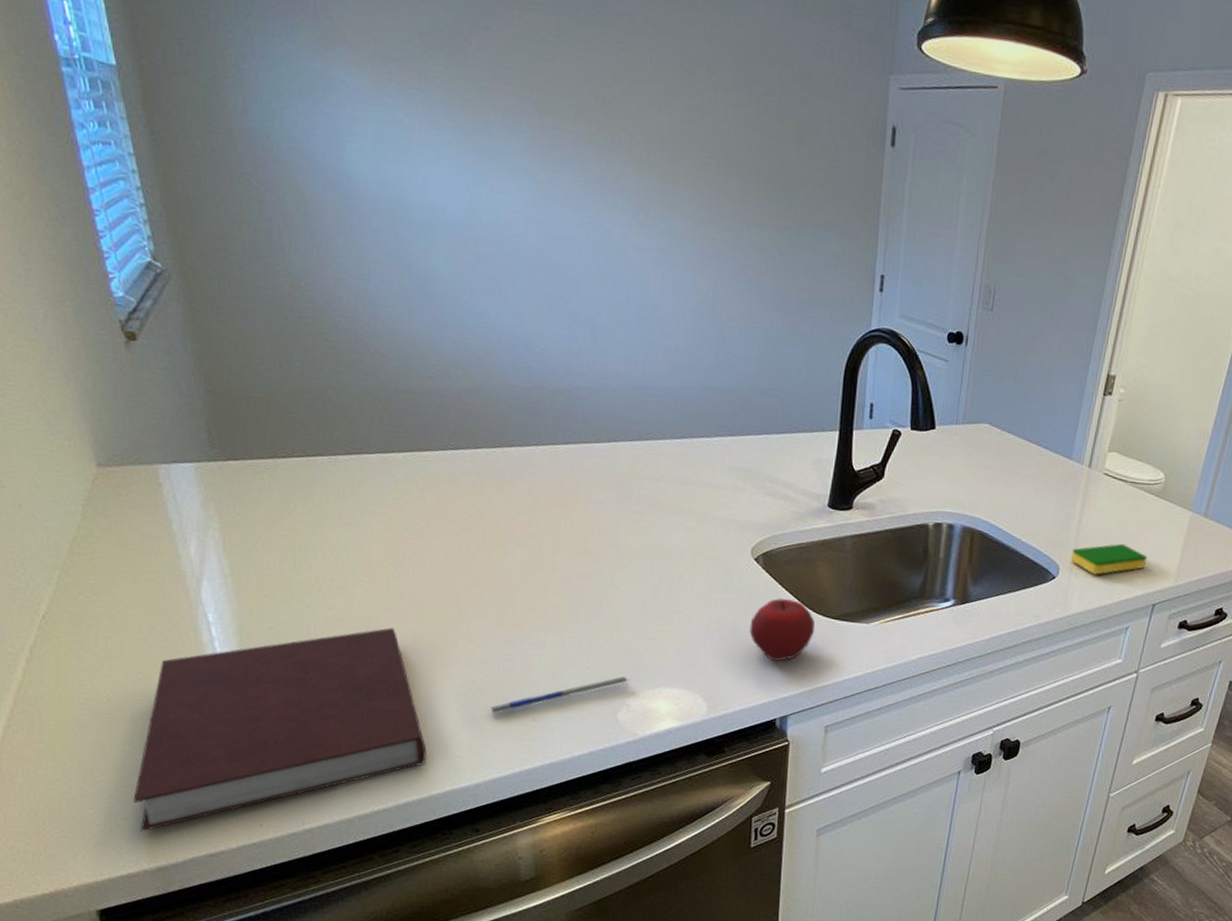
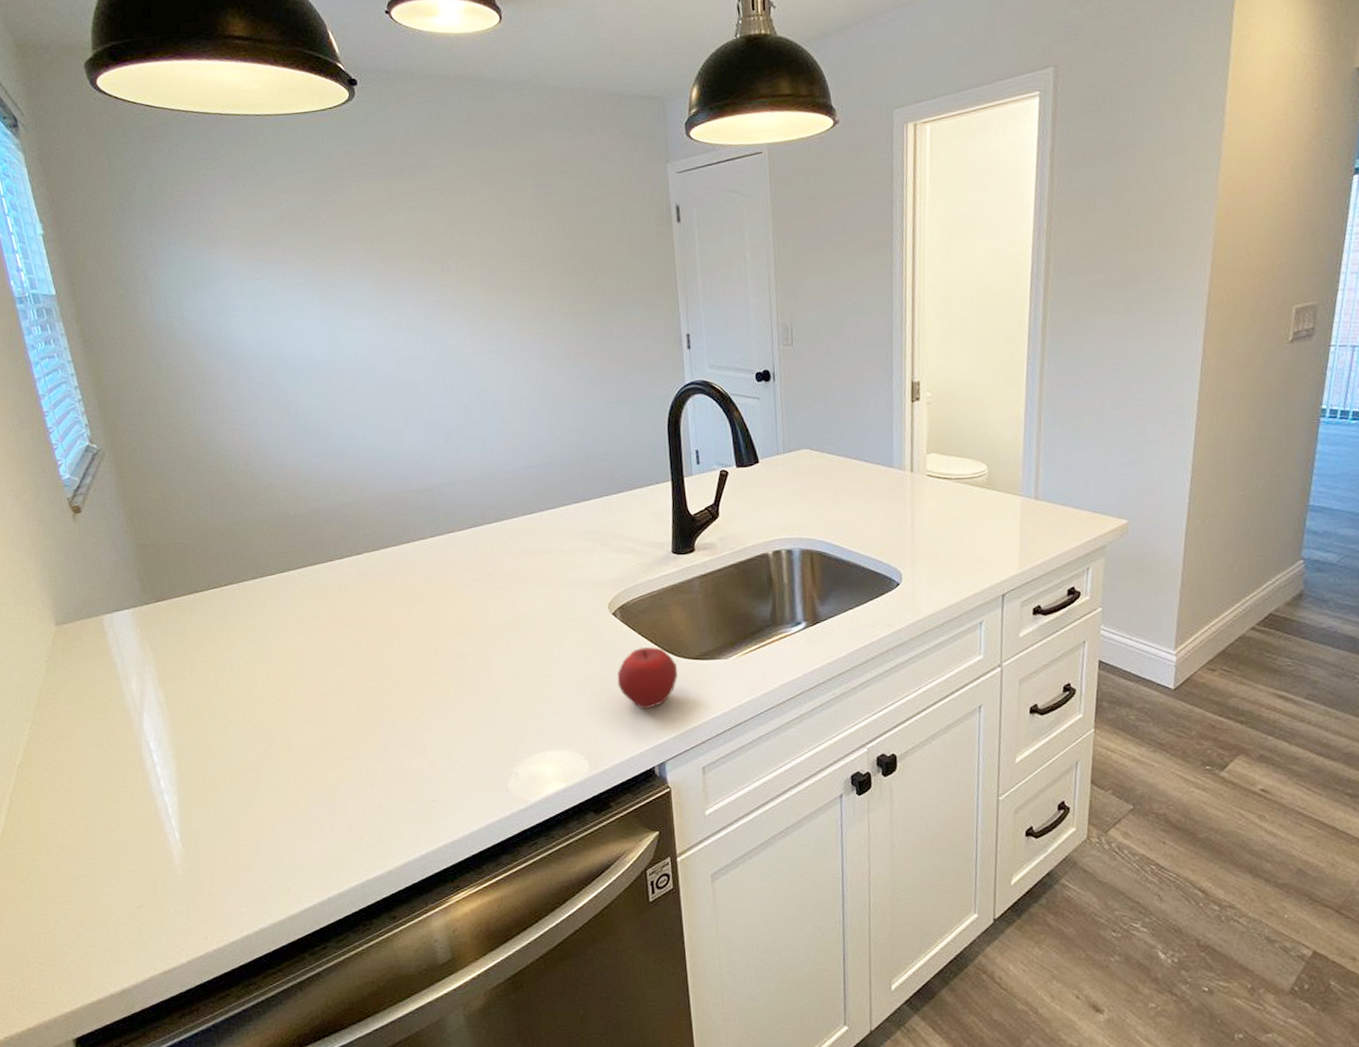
notebook: present [133,627,427,832] -> none [98,731,343,957]
pen: present [490,676,631,716] -> none [393,746,516,801]
dish sponge: present [1071,543,1148,575] -> none [910,539,987,575]

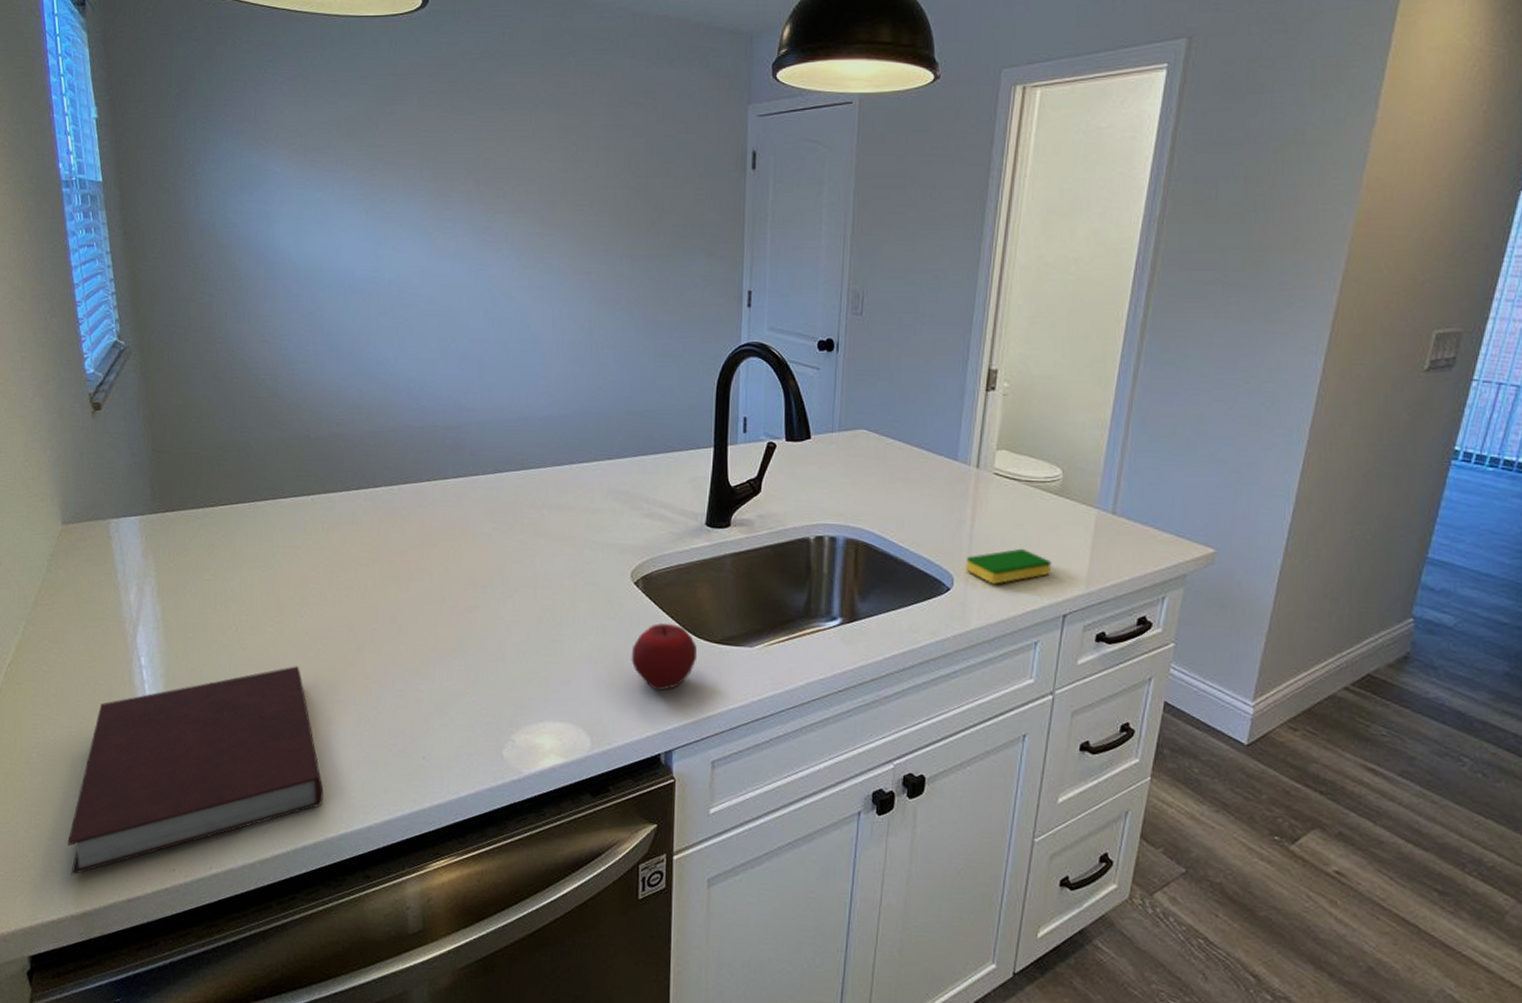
notebook: none [98,731,343,957] -> present [67,666,324,875]
dish sponge: none [910,539,987,575] -> present [966,548,1052,585]

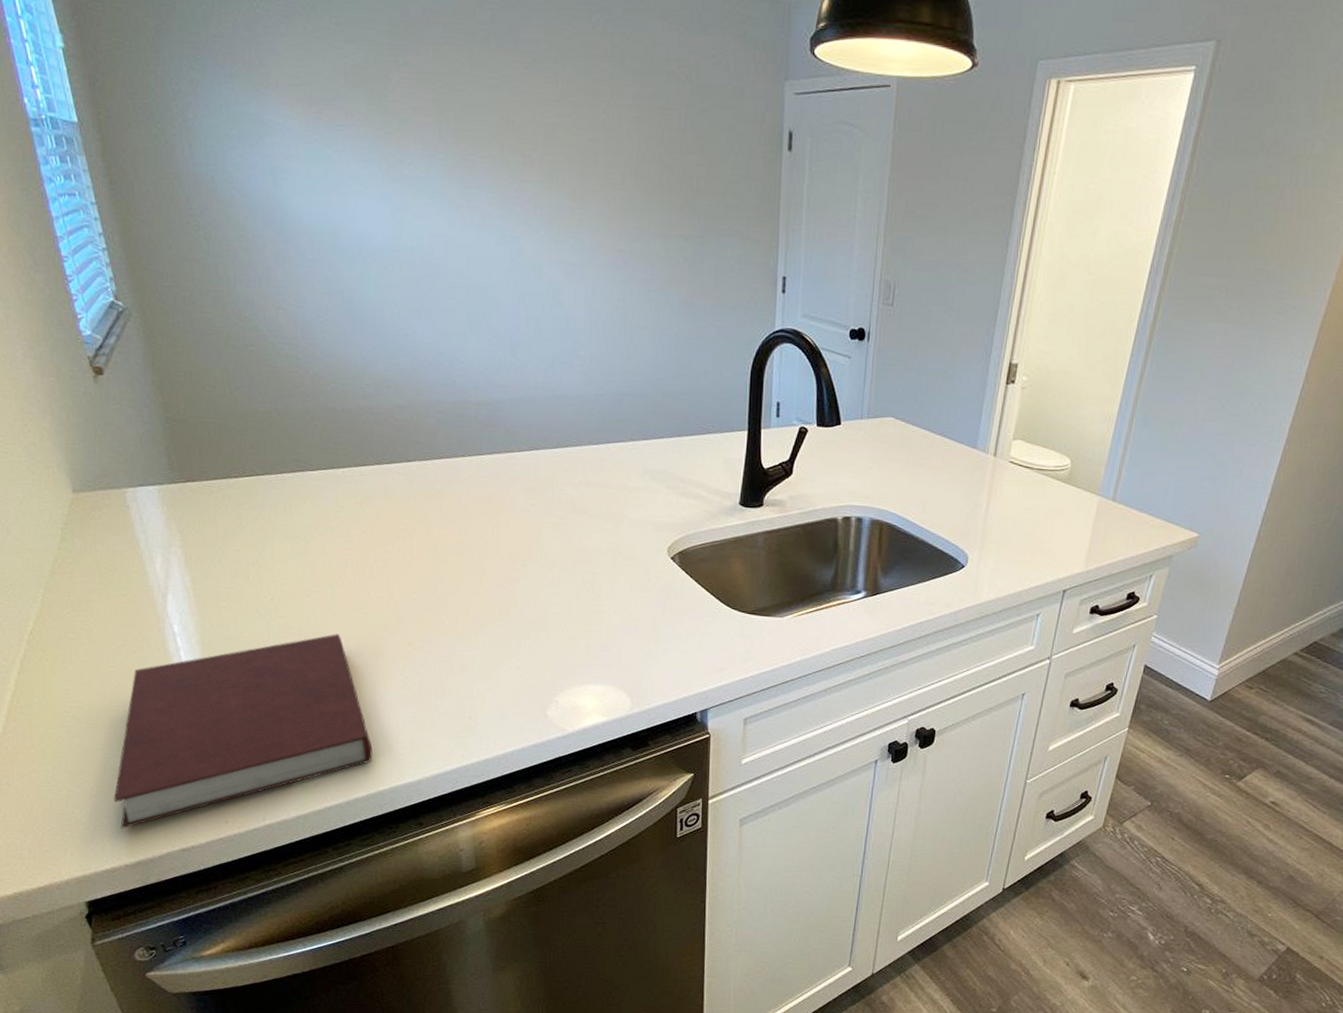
apple: present [631,622,698,690] -> none [668,594,731,656]
dish sponge: present [966,548,1052,585] -> none [979,530,1057,563]

